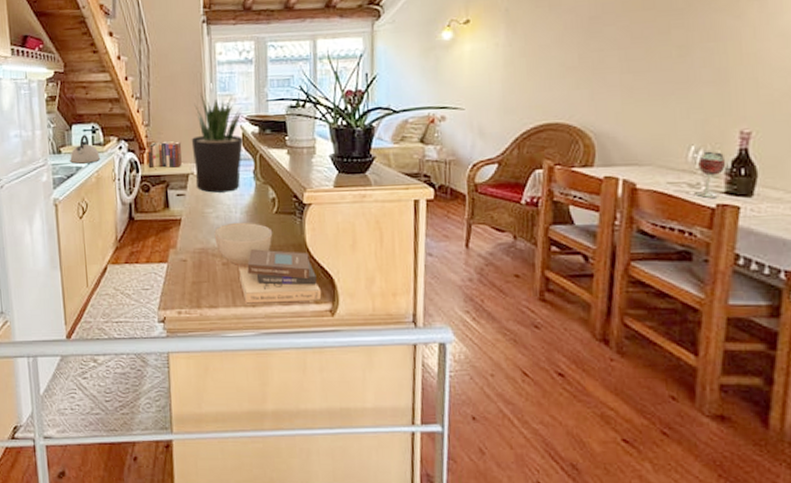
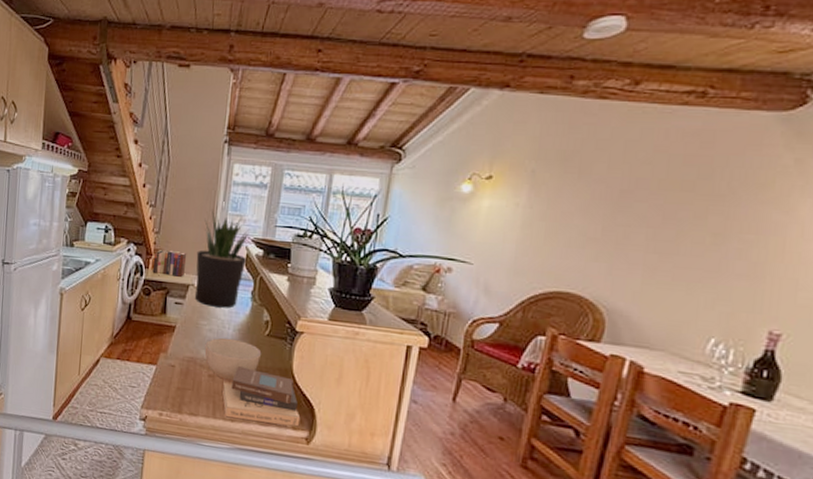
kettle: present [70,135,100,164] -> none [80,233,109,260]
wineglass: present [695,151,727,199] -> none [707,346,748,397]

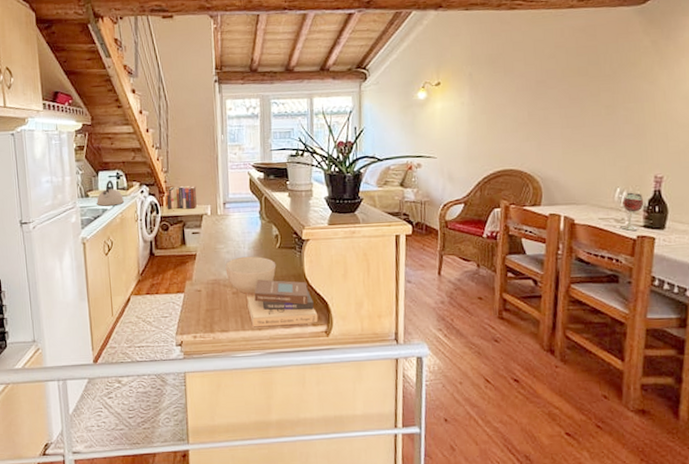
kettle: none [80,233,109,260] -> present [97,181,124,207]
planter: present [194,209,250,308] -> none [205,143,250,231]
wineglass: none [707,346,748,397] -> present [620,192,644,232]

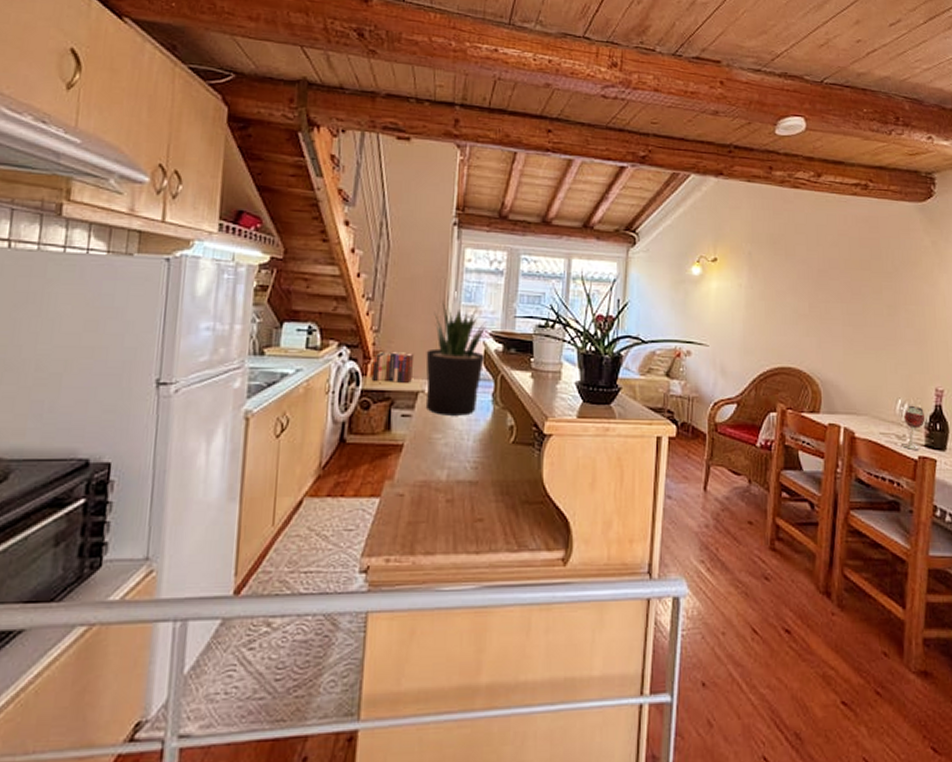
kettle: present [97,181,124,207] -> none [274,336,313,370]
planter: none [205,143,250,231] -> present [425,300,487,416]
bowl: present [225,256,277,295] -> none [440,451,508,504]
books: present [246,279,319,328] -> none [463,484,555,550]

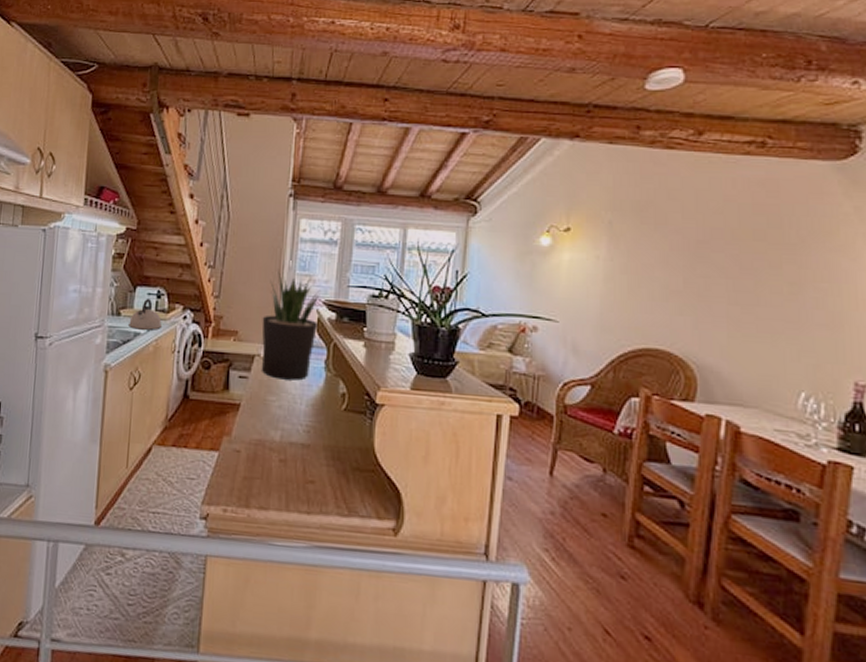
kettle: none [274,336,313,370] -> present [129,299,162,330]
books: present [371,351,415,383] -> none [212,316,252,346]
wineglass: present [902,405,926,451] -> none [804,400,839,454]

